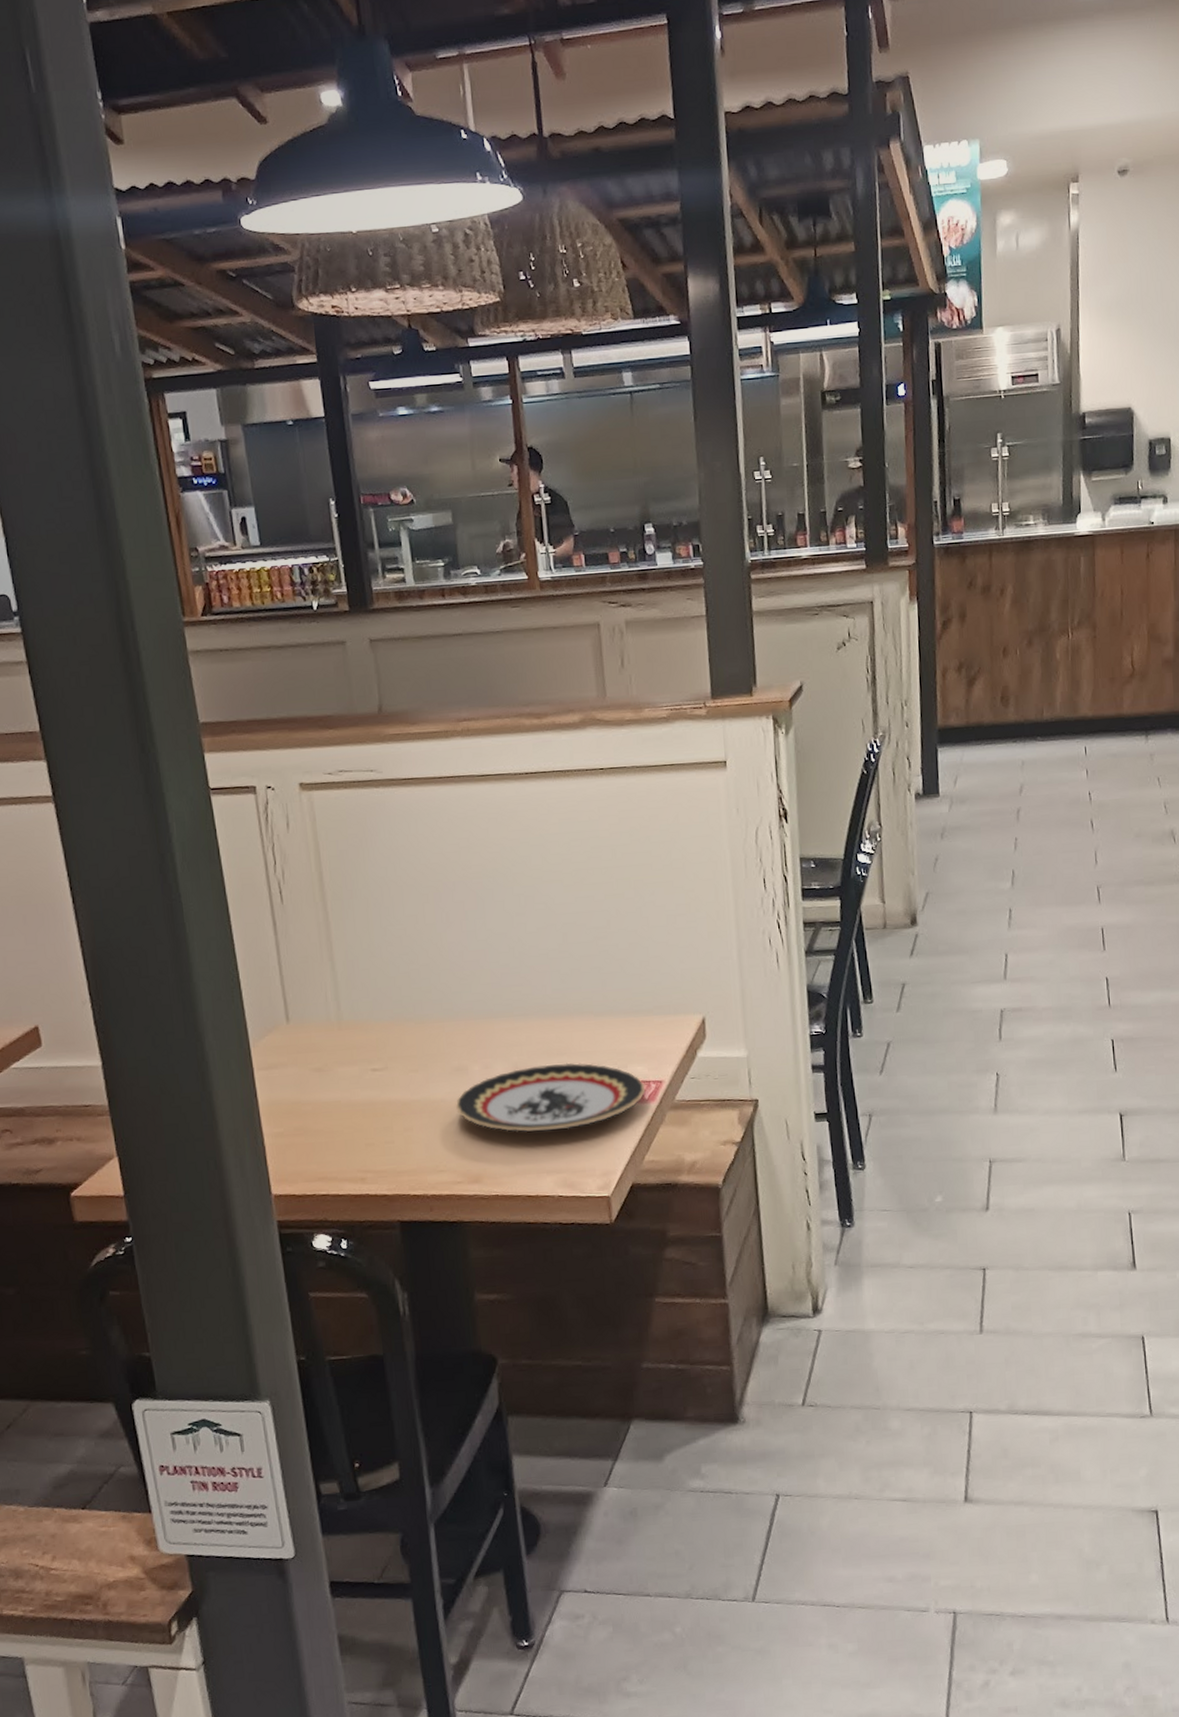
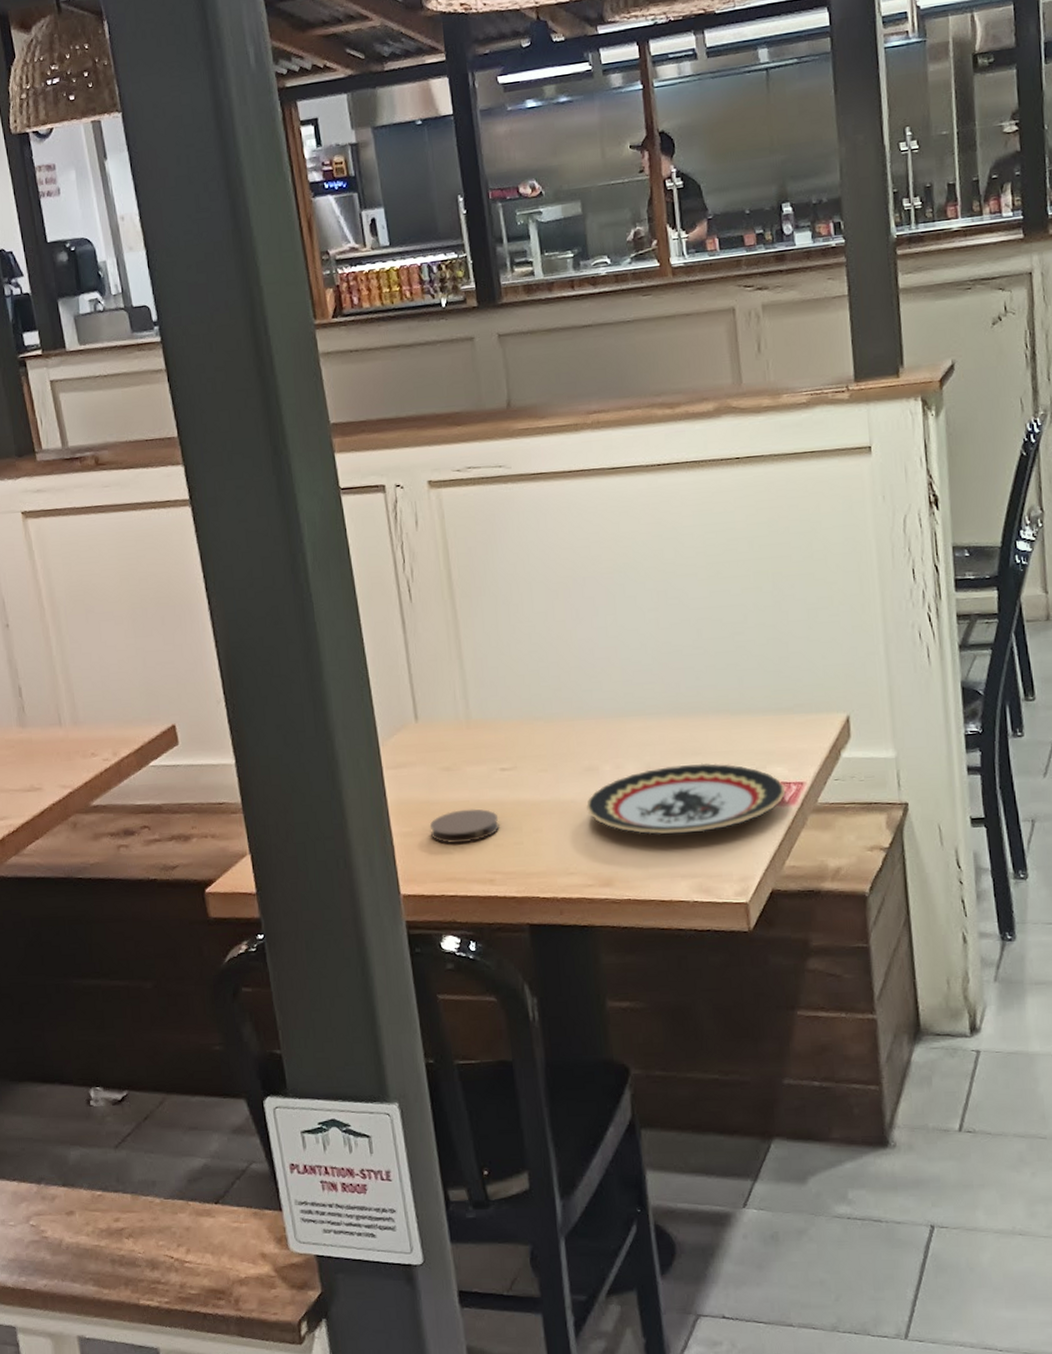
coaster: none [301,1109,371,1144] -> present [429,809,500,844]

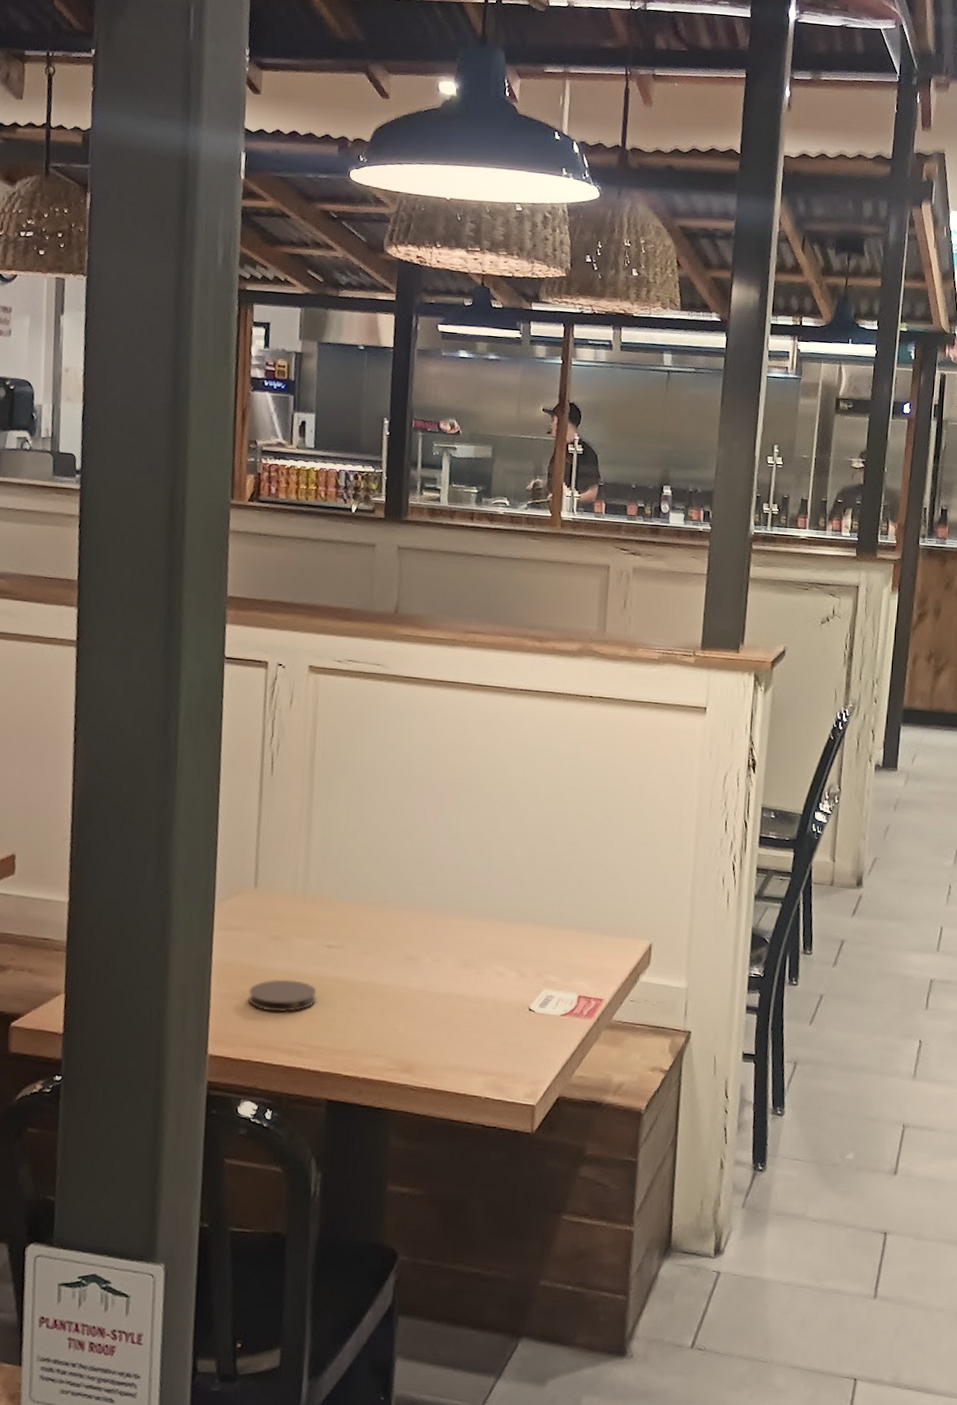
plate: present [587,763,786,835] -> none [402,966,586,1033]

